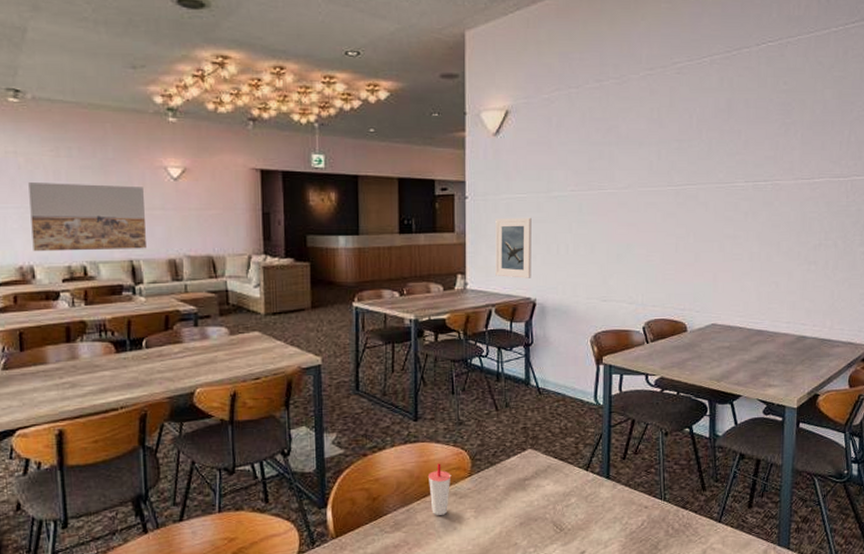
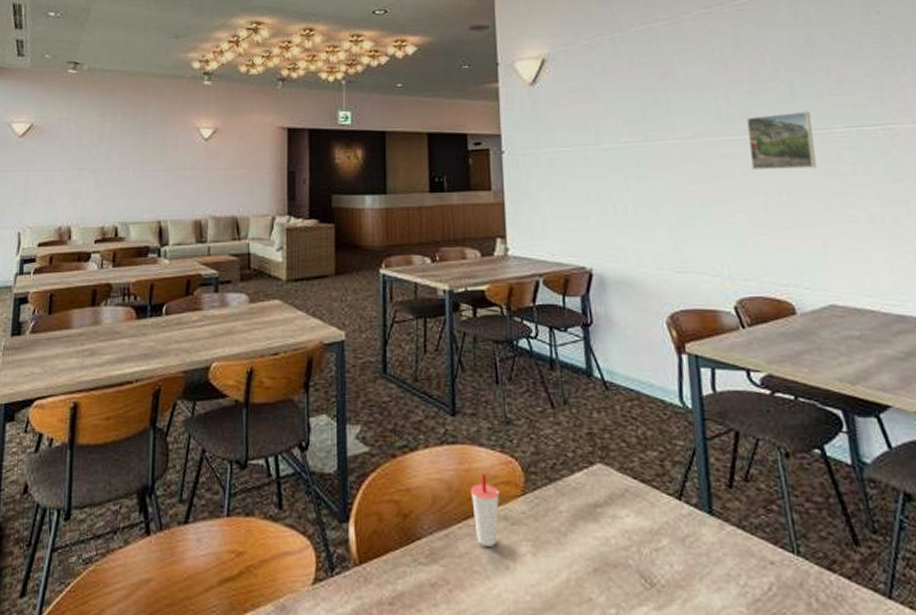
wall art: present [28,183,146,252] -> none [72,145,176,212]
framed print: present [495,217,532,278] -> none [537,172,585,244]
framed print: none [670,167,720,217] -> present [746,111,816,171]

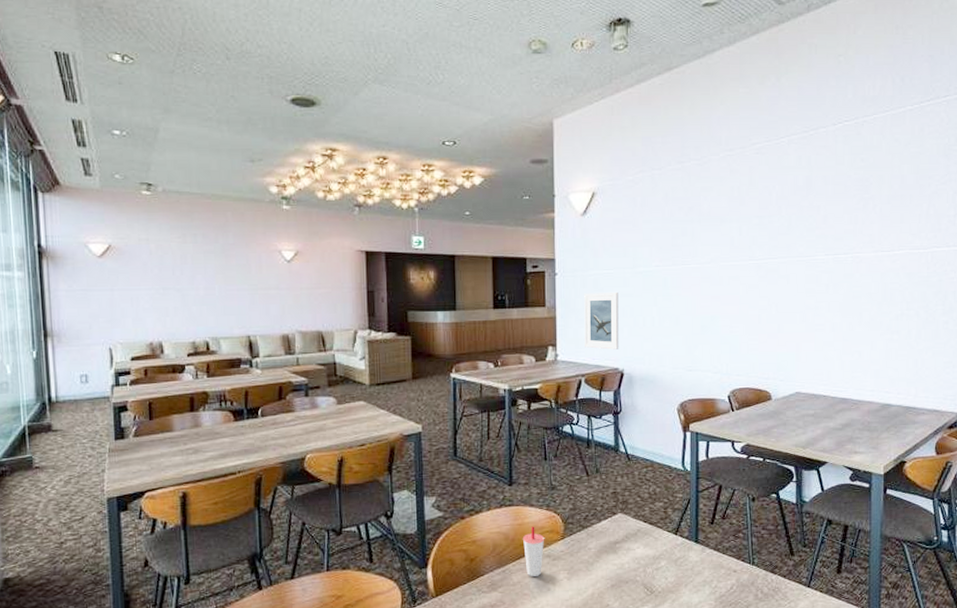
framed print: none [537,172,585,244] -> present [584,291,619,350]
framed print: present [746,111,816,171] -> none [752,241,800,290]

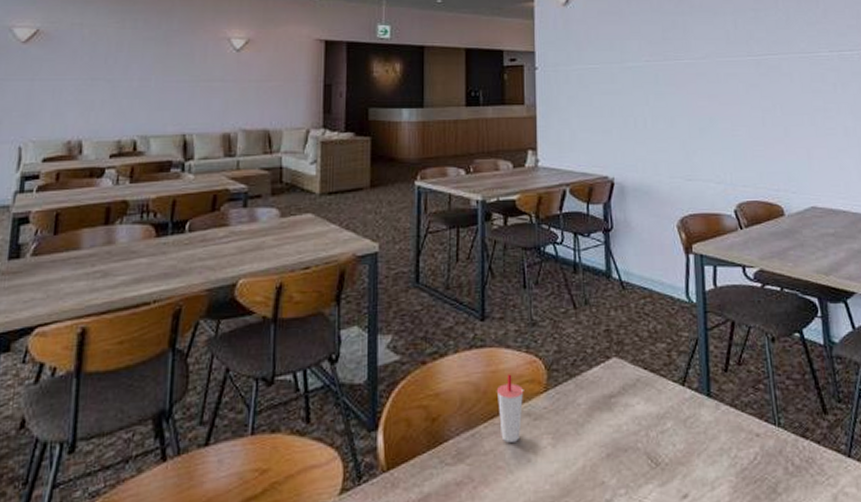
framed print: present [584,291,619,350] -> none [567,88,608,155]

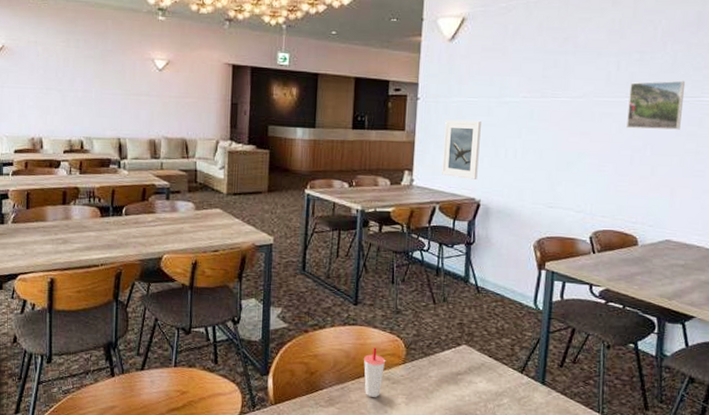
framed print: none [567,88,608,155] -> present [442,120,481,179]
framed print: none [750,36,805,89] -> present [626,80,685,130]

